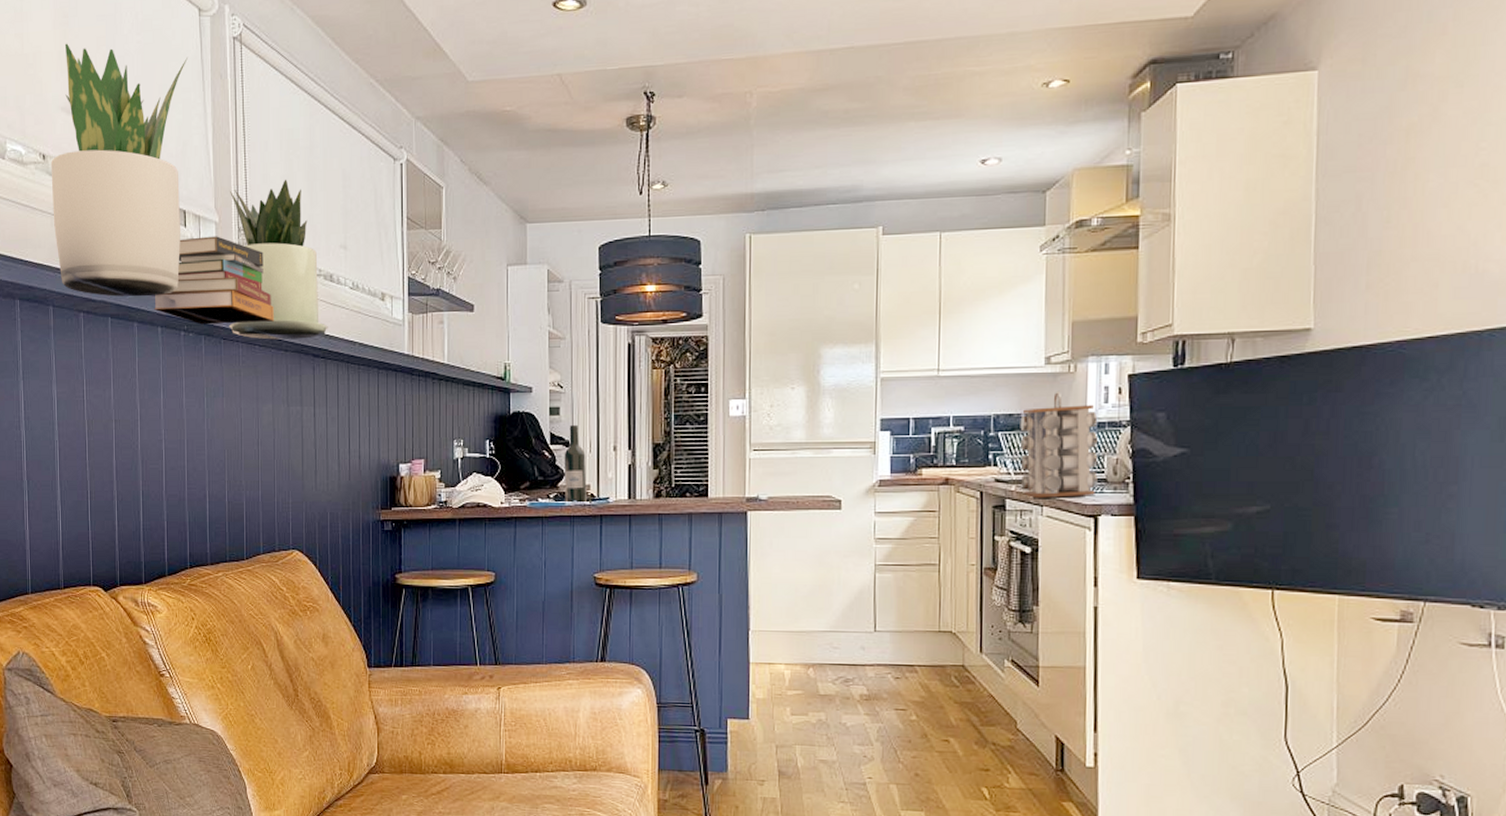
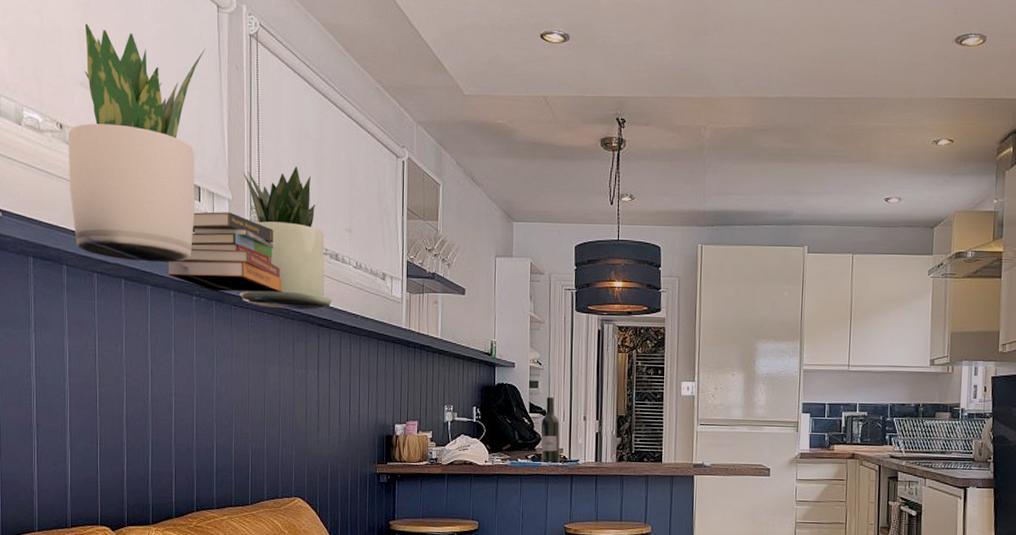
spice rack: present [1020,390,1098,499] -> none [909,387,969,474]

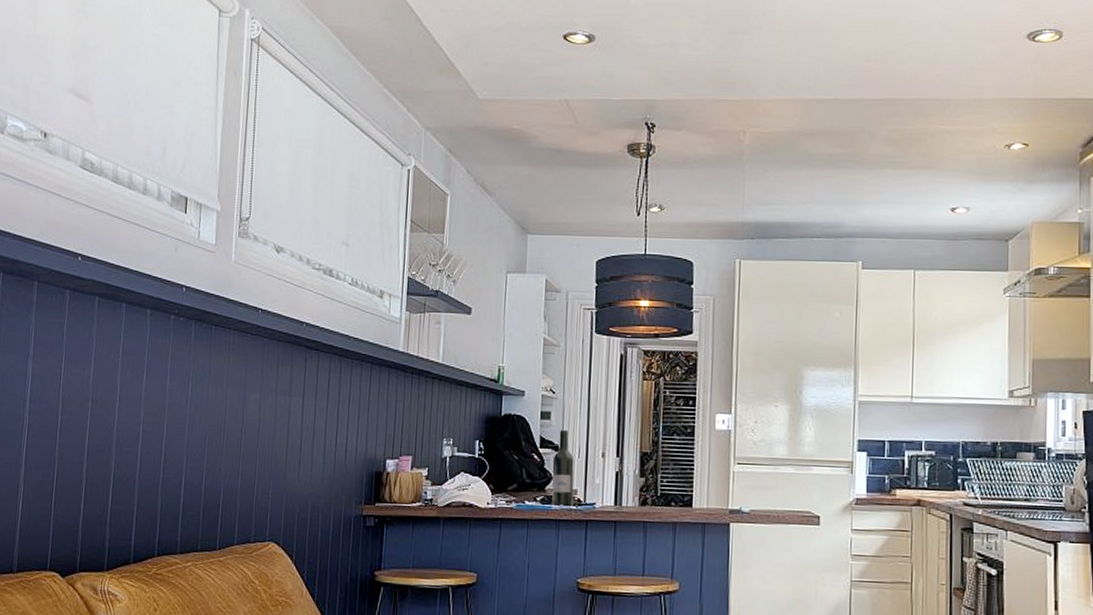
planter: present [68,23,205,263] -> none [48,29,203,279]
books: present [167,212,282,293] -> none [145,224,270,311]
planter: present [239,166,333,310] -> none [222,175,324,330]

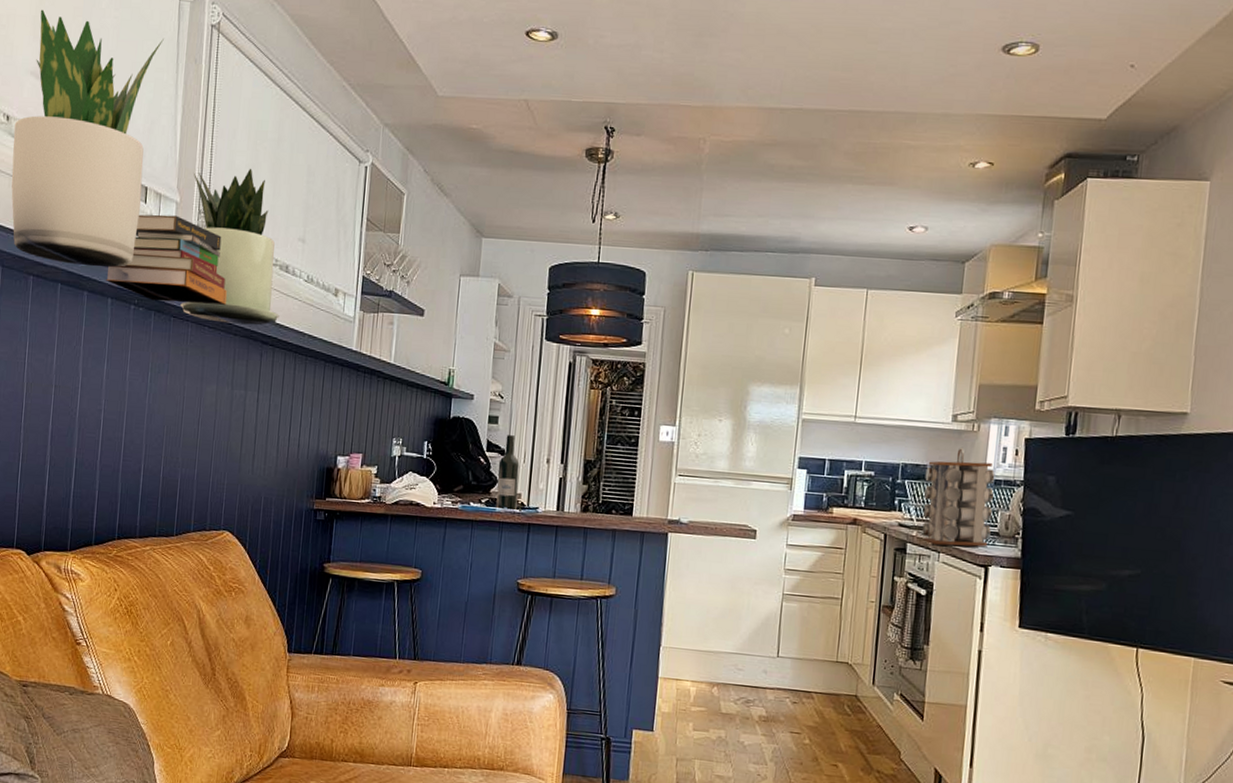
planter: none [48,29,203,279] -> present [11,9,164,268]
books: none [145,224,270,311] -> present [106,214,227,305]
planter: none [222,175,324,330] -> present [180,168,280,326]
spice rack: none [986,422,1057,525] -> present [922,447,995,548]

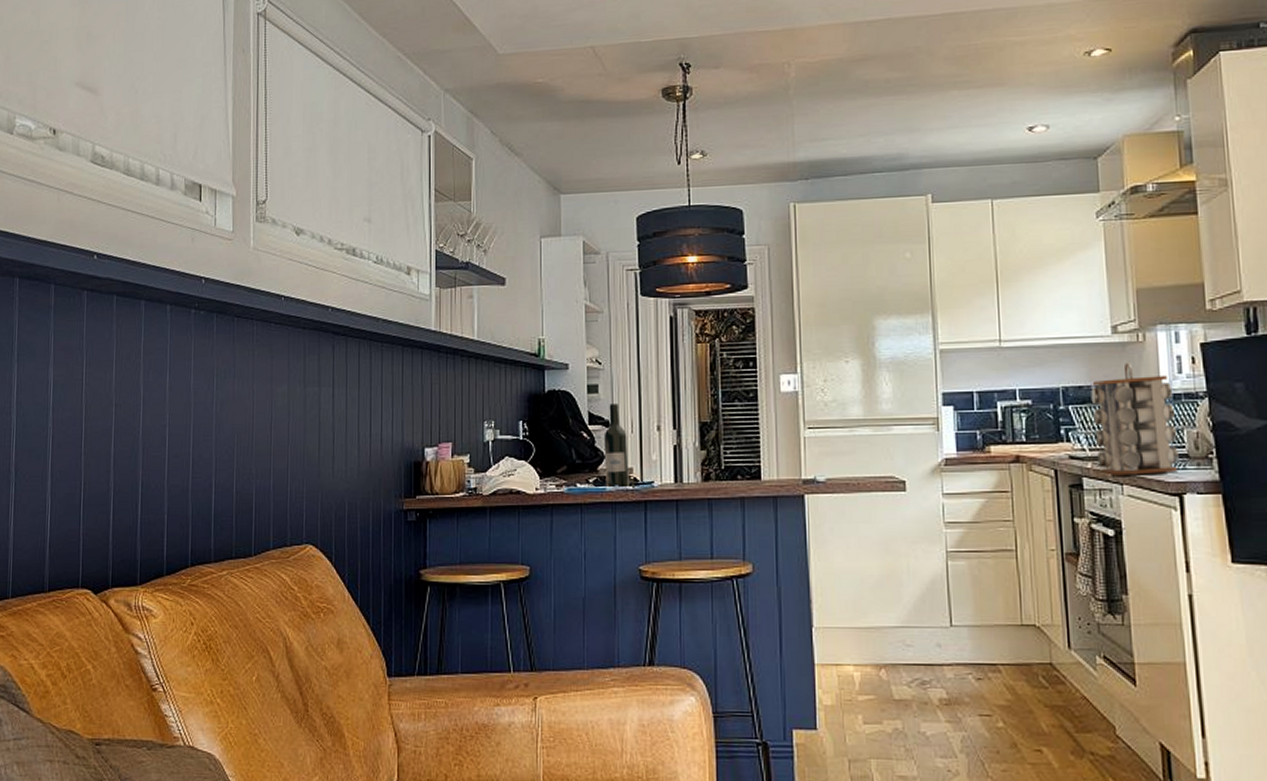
planter: present [11,9,164,268] -> none [60,20,209,274]
books: present [106,214,227,305] -> none [164,210,292,302]
planter: present [180,168,280,326] -> none [243,152,350,317]

